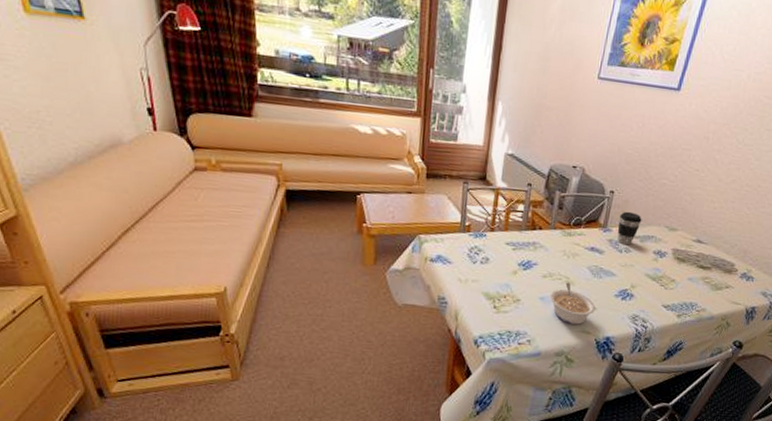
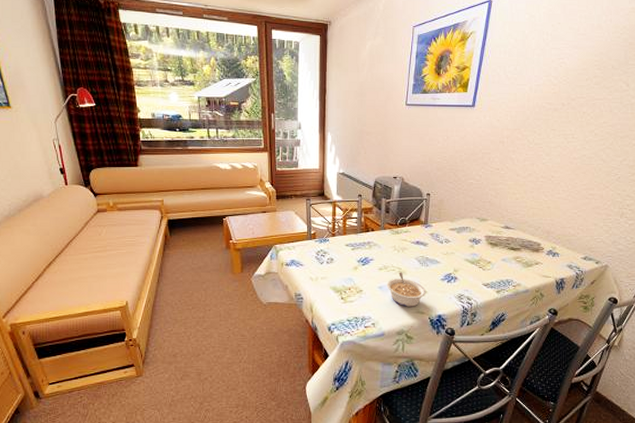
coffee cup: present [617,211,642,245] -> none [436,209,456,237]

